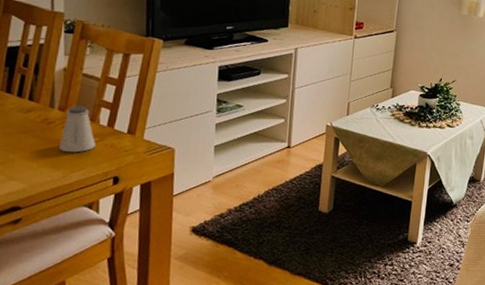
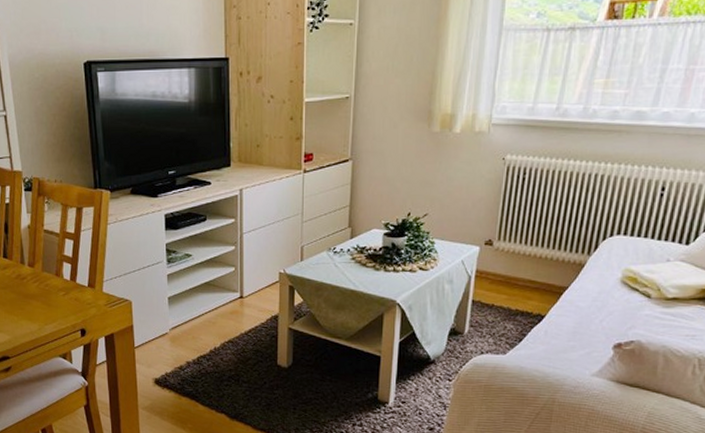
saltshaker: present [58,106,96,153] -> none [32,262,62,306]

